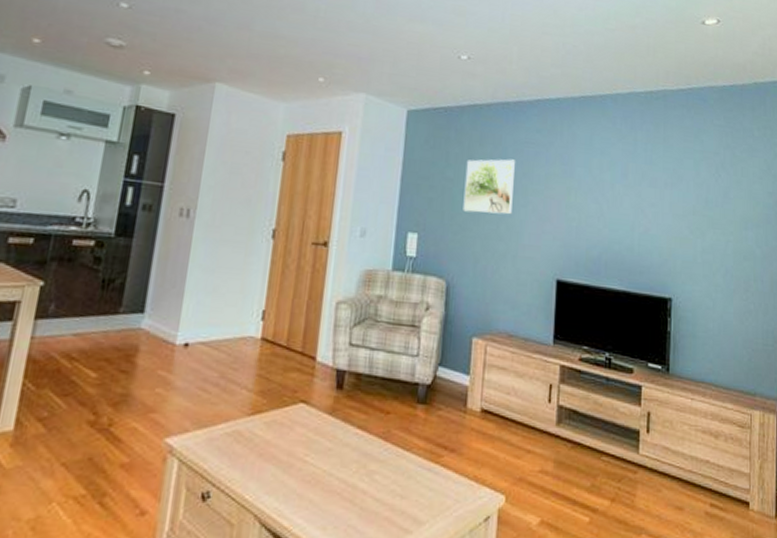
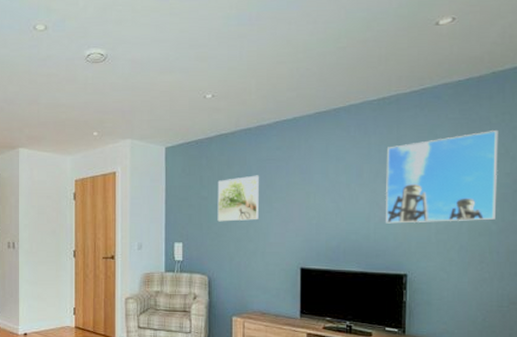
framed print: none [651,143,761,243] -> present [386,130,499,224]

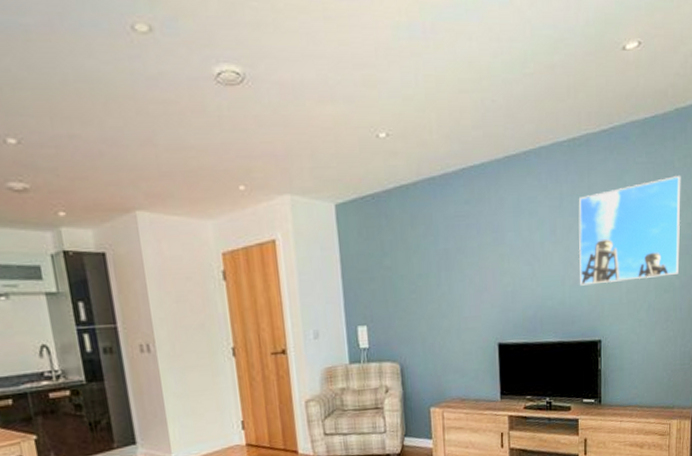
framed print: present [217,175,259,222] -> none [401,236,451,297]

